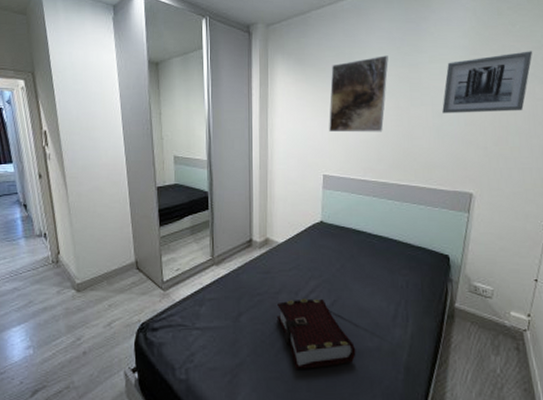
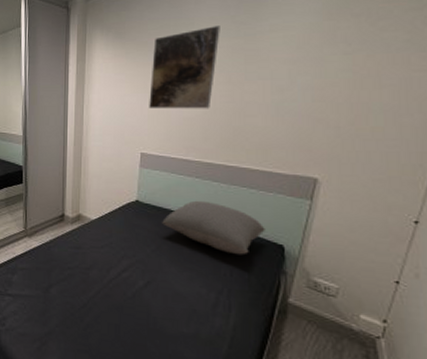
book: present [276,298,356,369] -> none [86,276,170,348]
pillow: none [345,218,434,267] -> present [162,200,265,255]
wall art: present [442,51,533,114] -> none [284,12,411,88]

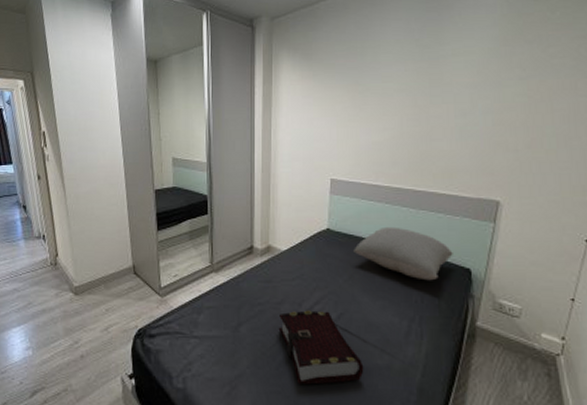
book: none [86,276,170,348] -> present [278,310,364,385]
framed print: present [149,25,220,109] -> none [338,49,406,133]

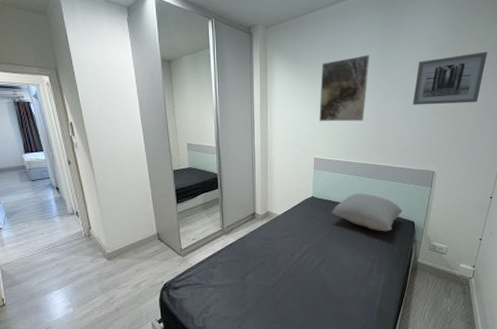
book: present [278,310,364,385] -> none [276,259,340,314]
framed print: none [338,49,406,133] -> present [319,55,370,122]
wall art: none [466,40,576,112] -> present [413,51,488,105]

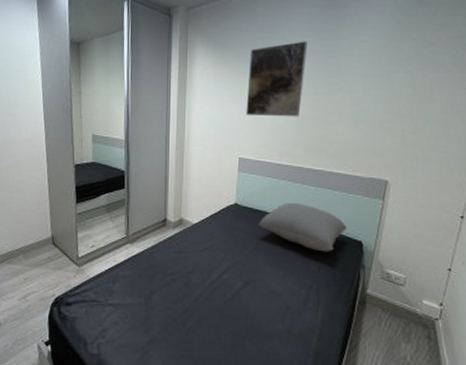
wall art: present [413,51,488,105] -> none [360,40,454,101]

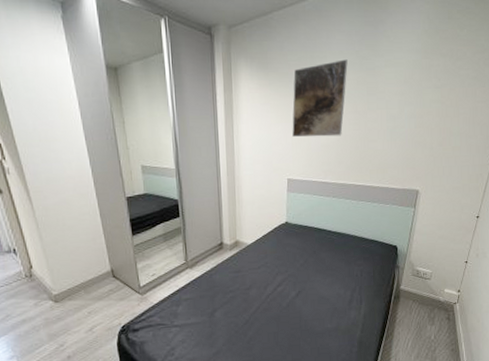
pillow: present [259,202,347,252] -> none [308,216,384,258]

